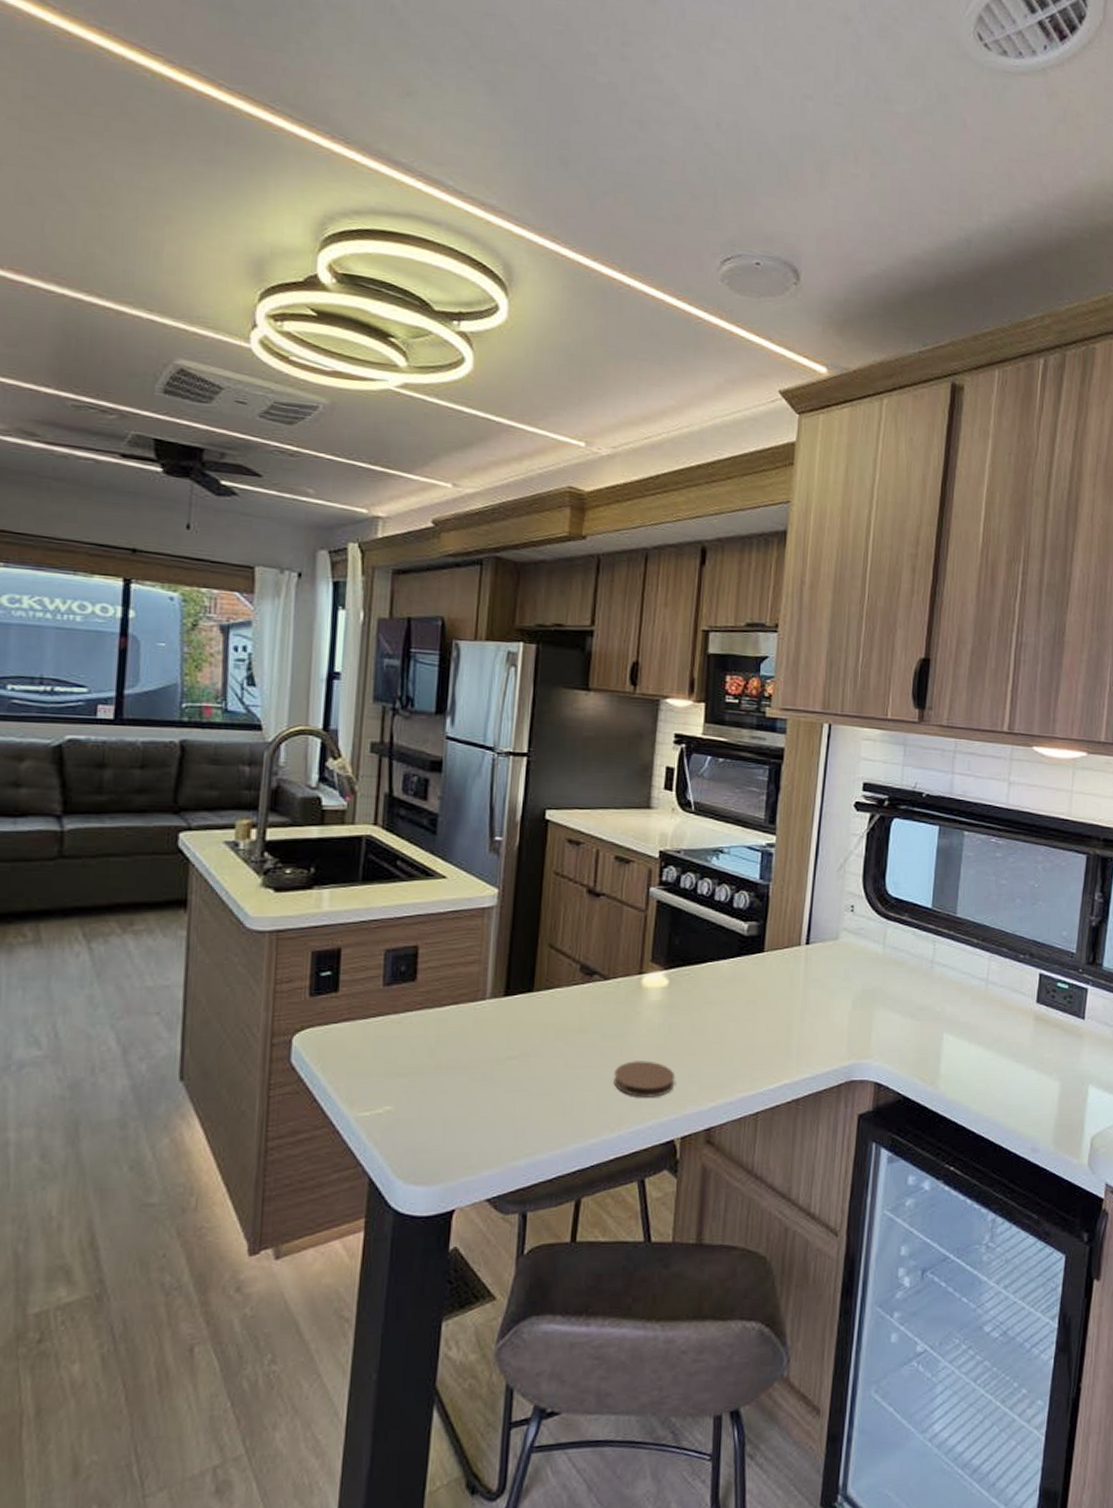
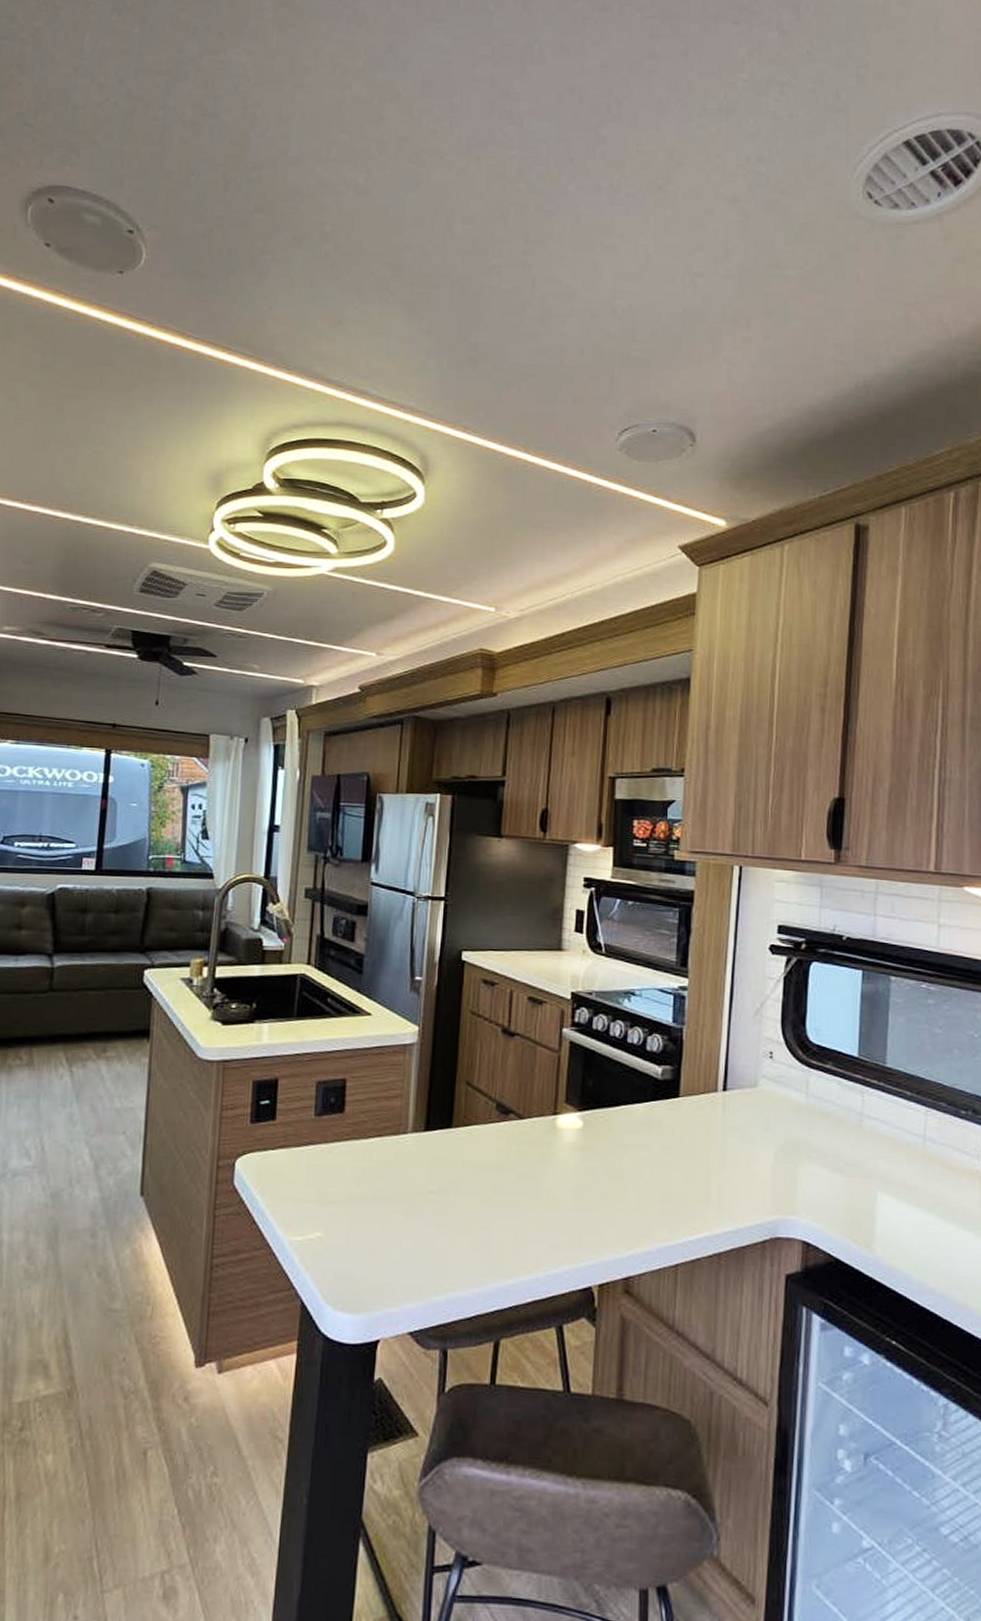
coaster: present [614,1061,676,1097] -> none [530,1202,592,1241]

